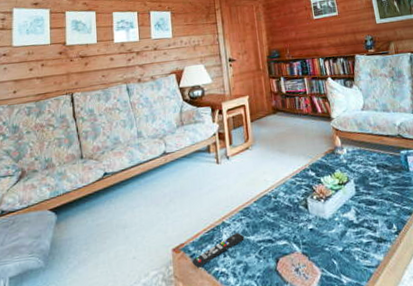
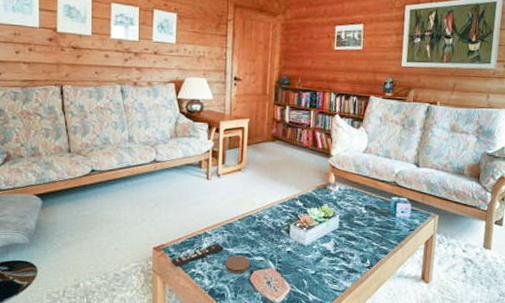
coaster: none [248,242,274,265] -> present [225,255,250,273]

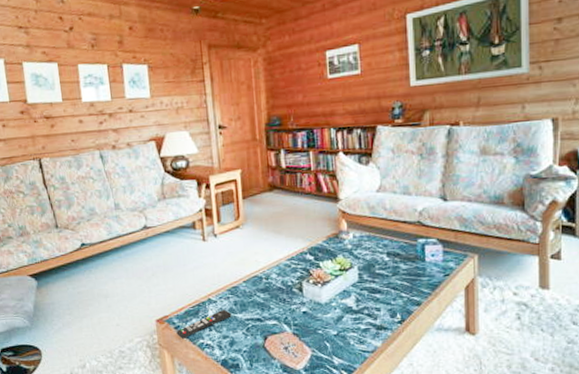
coaster: present [225,255,250,273] -> none [235,321,263,341]

